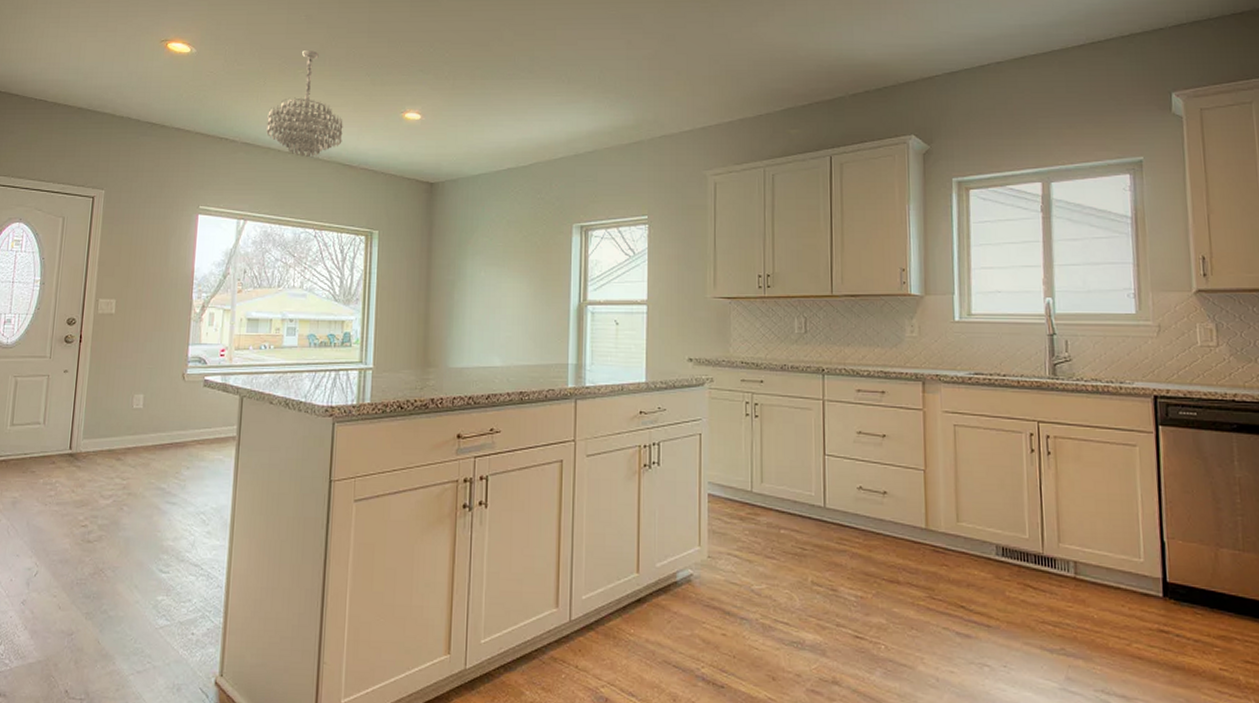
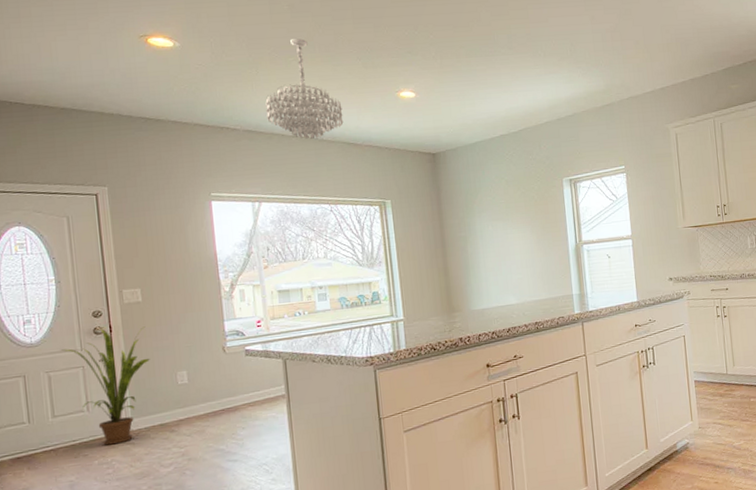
house plant: none [32,337,113,465] -> present [61,326,150,446]

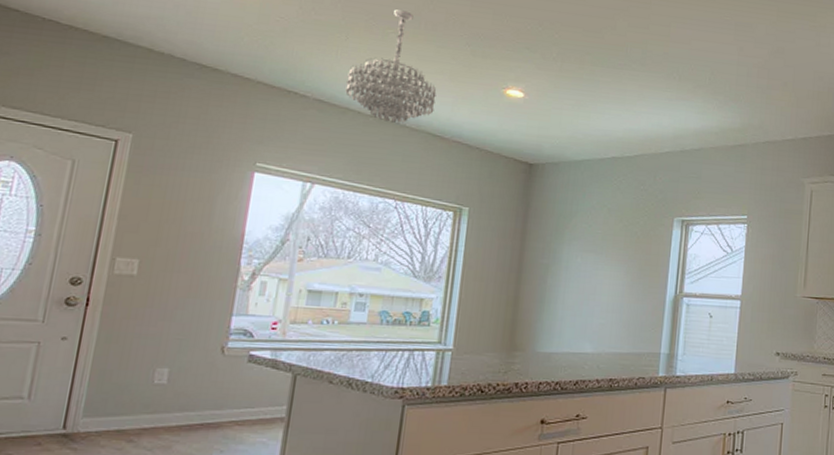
house plant: present [61,326,150,446] -> none [17,299,132,447]

